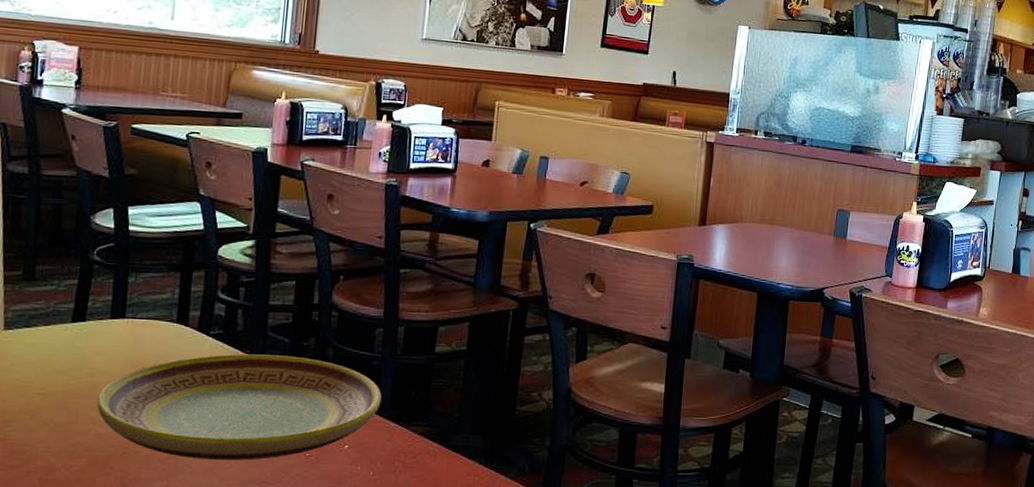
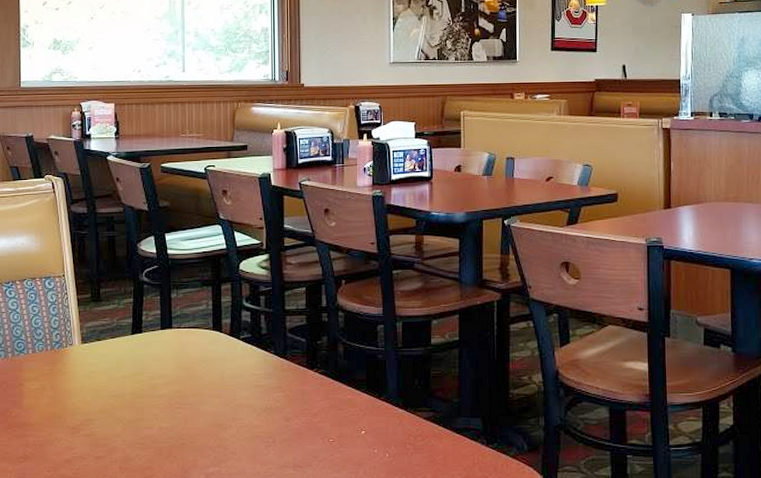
plate: present [97,353,382,461] -> none [158,353,389,447]

